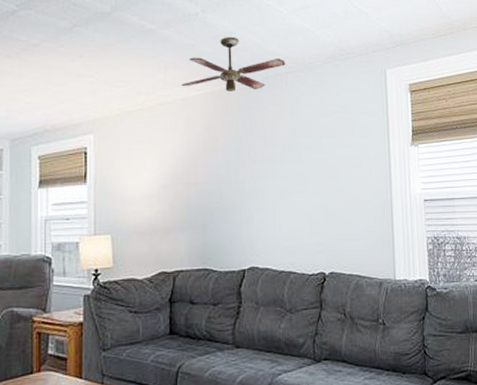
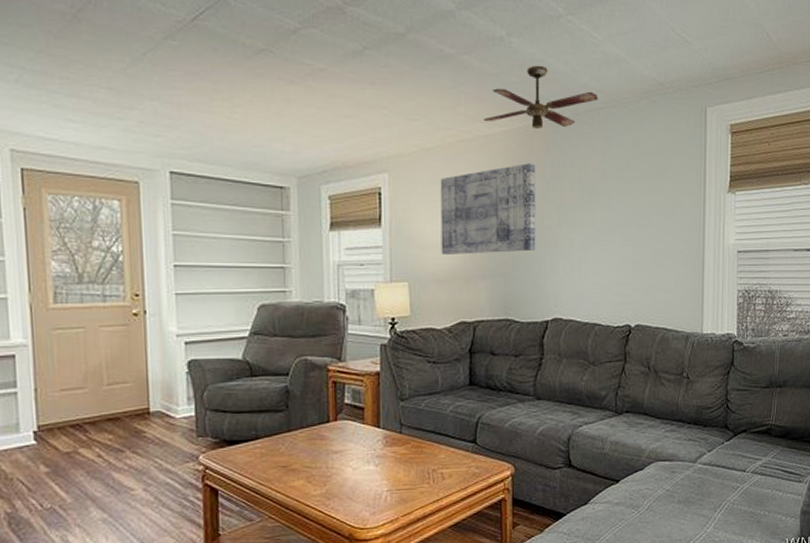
wall art: none [141,123,232,208] -> present [440,163,536,254]

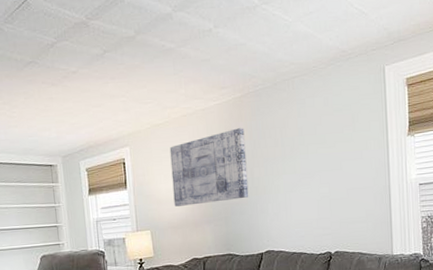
ceiling fan: present [483,65,598,129] -> none [200,48,292,100]

